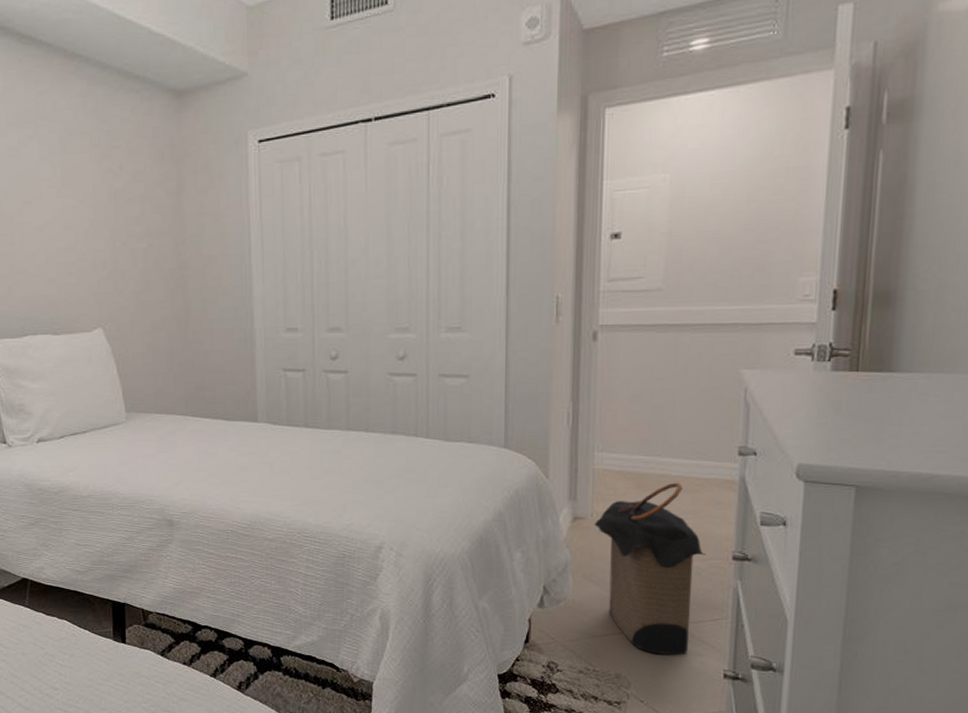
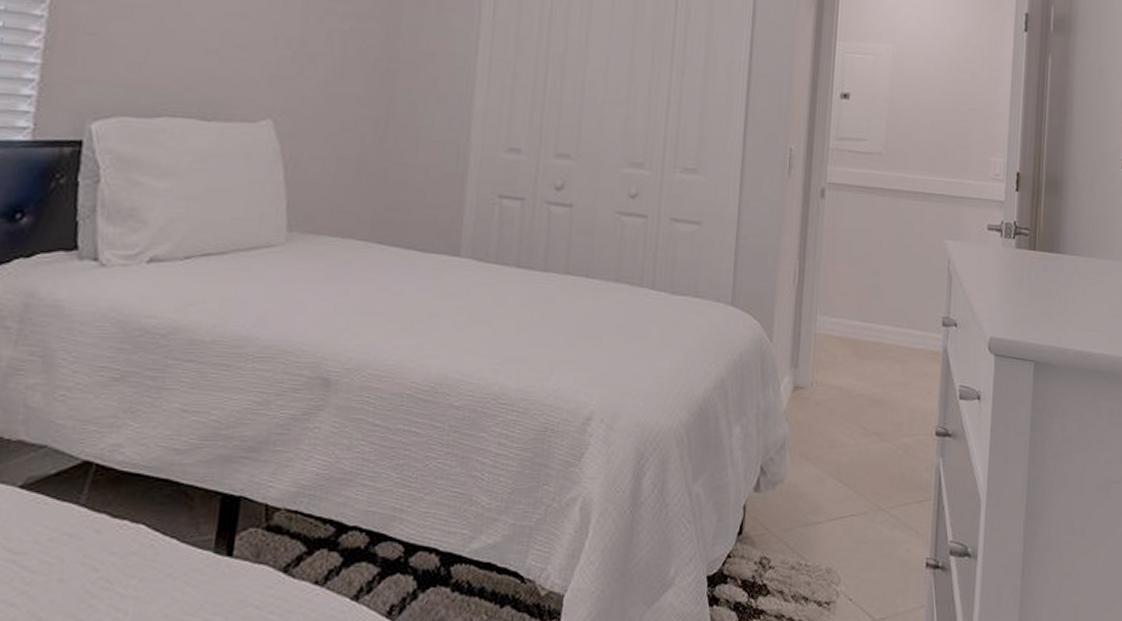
laundry hamper: present [594,482,705,656] -> none [813,351,913,544]

